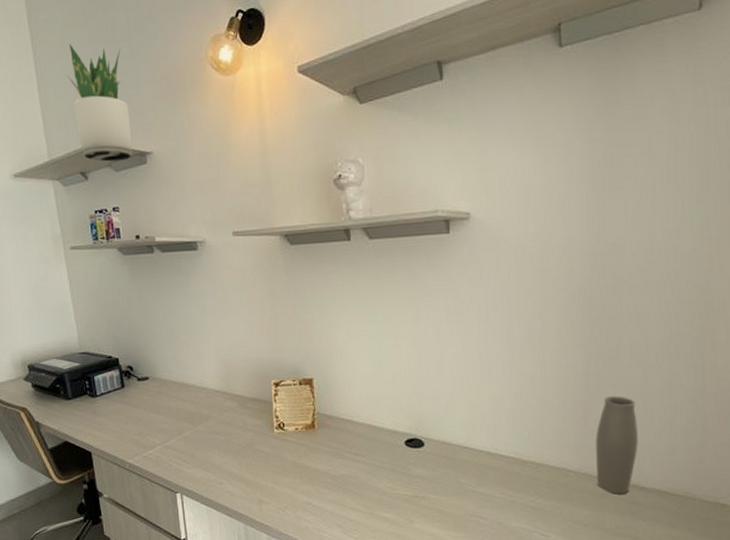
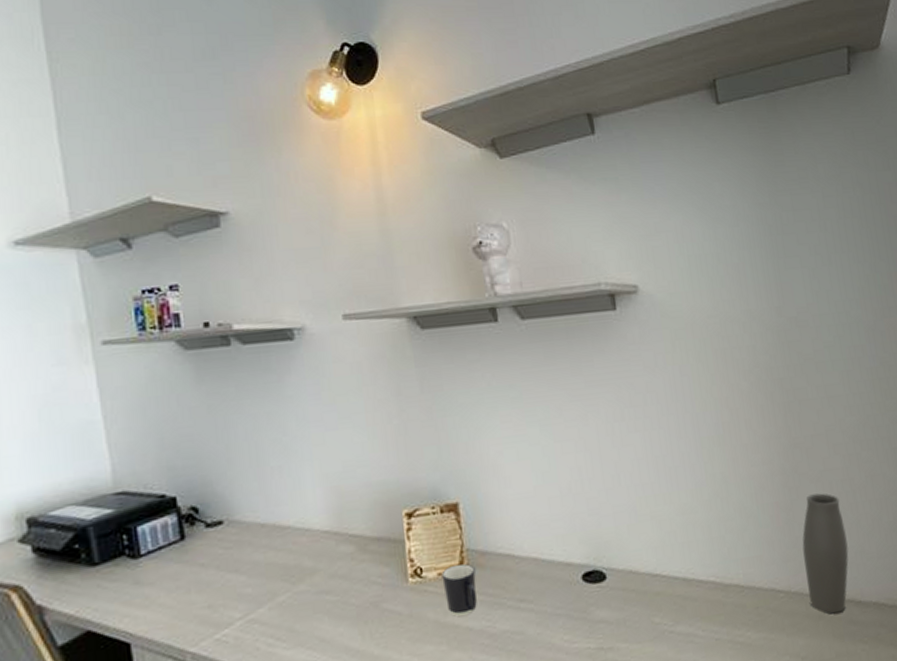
planter: present [67,44,133,162] -> none [102,71,199,225]
mug: none [298,423,324,460] -> present [441,563,477,616]

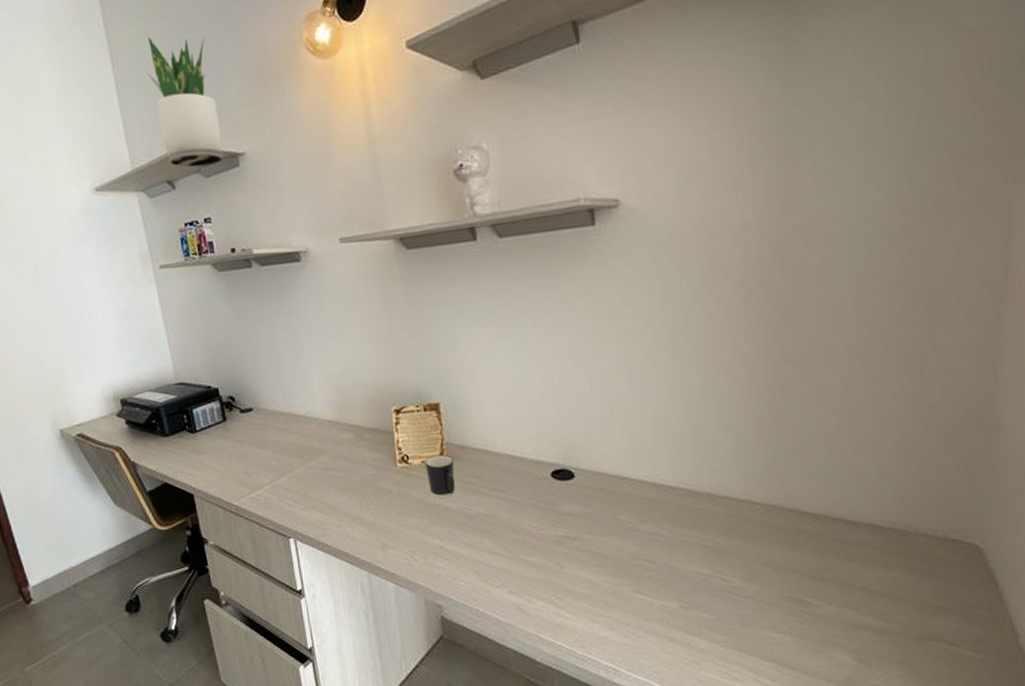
planter: none [102,71,199,225] -> present [147,37,223,168]
vase: present [802,493,849,614] -> none [786,411,841,530]

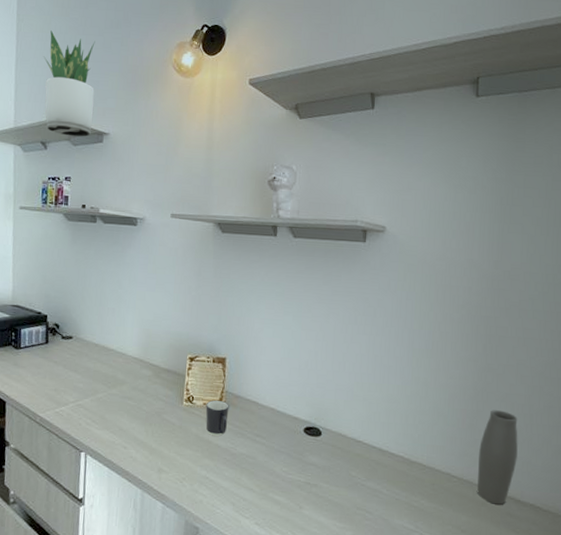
vase: none [786,411,841,530] -> present [477,410,518,505]

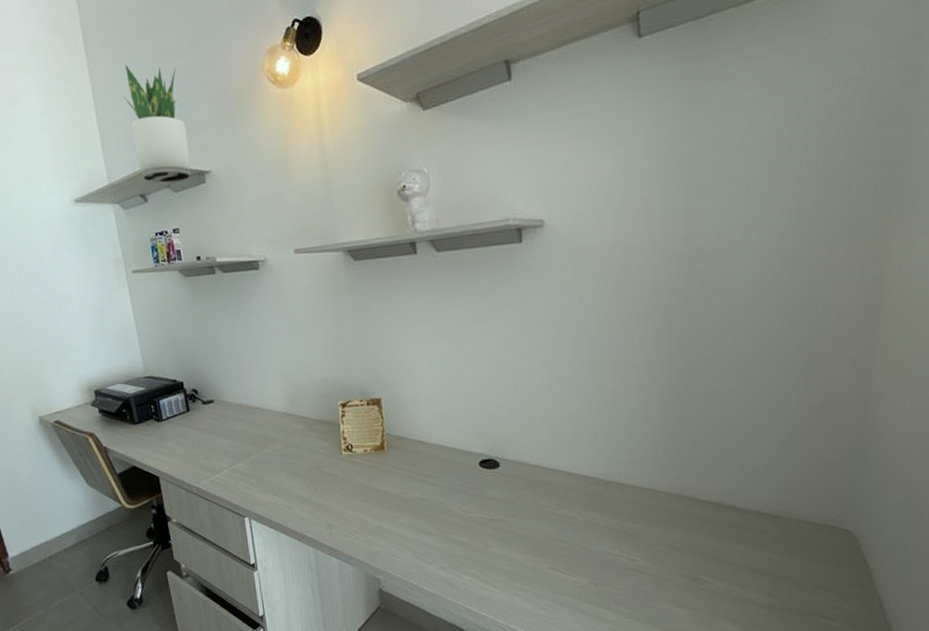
mug: present [205,400,229,436] -> none [367,444,394,482]
vase: present [477,410,518,505] -> none [686,411,734,516]

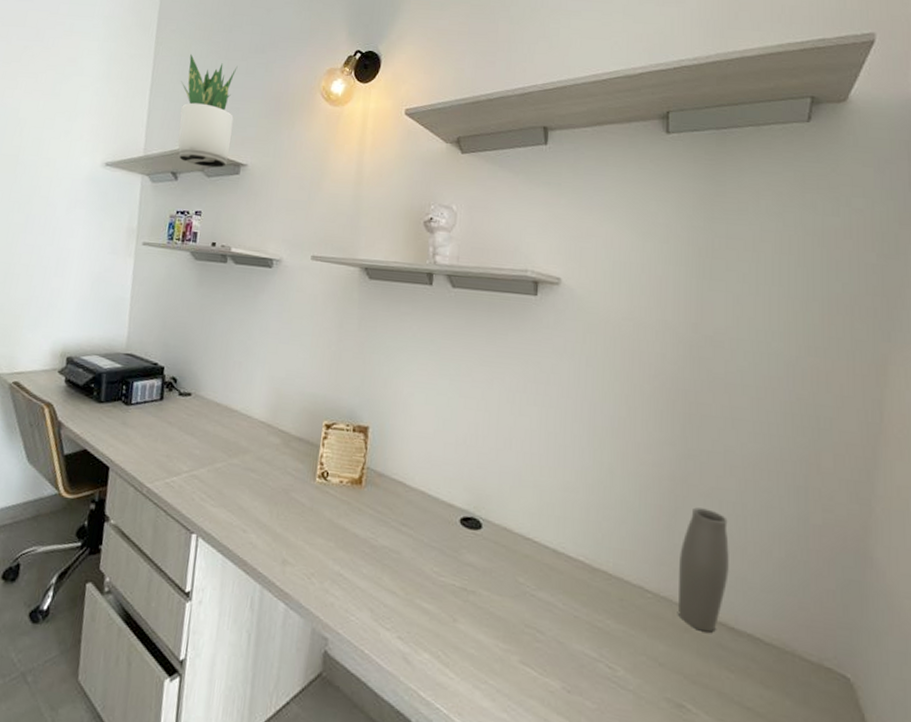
vase: none [686,411,734,516] -> present [678,507,729,633]

